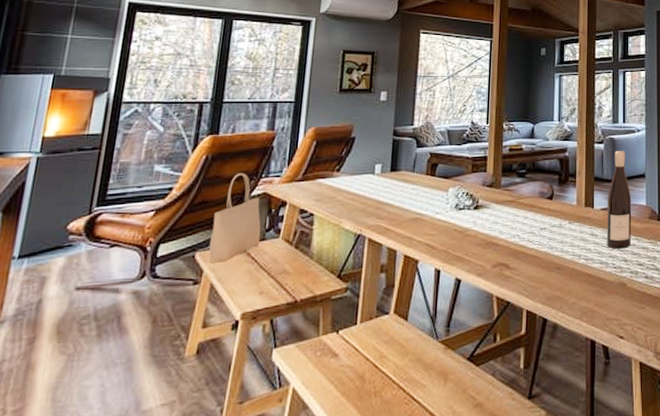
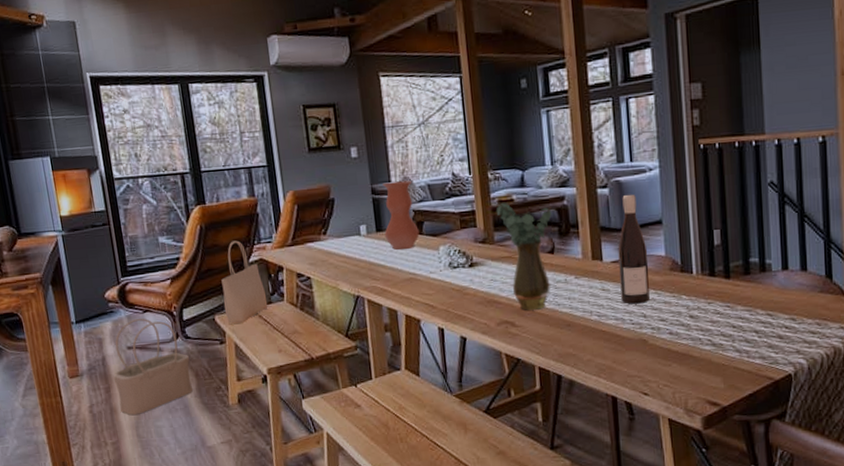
basket: none [39,253,152,374] -> present [113,318,193,416]
vase: none [398,125,434,191] -> present [382,180,419,251]
vase: none [506,148,555,253] -> present [496,199,552,310]

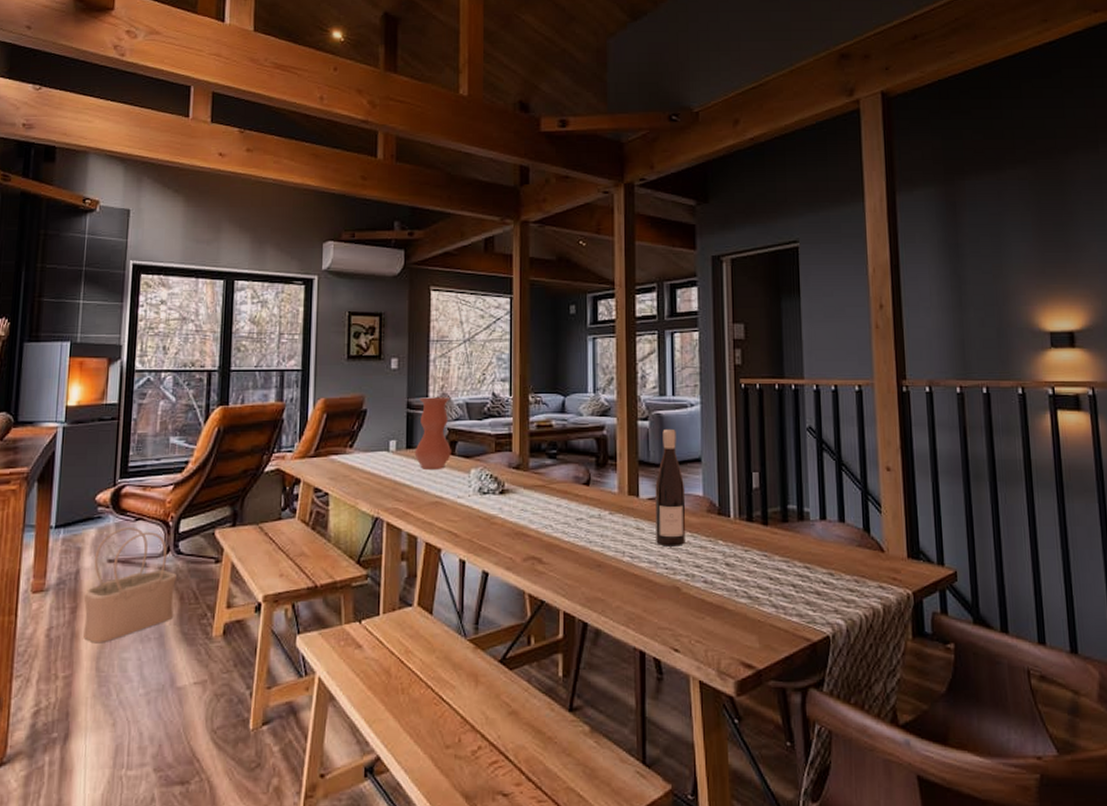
tote bag: present [221,240,268,325] -> none [227,447,277,541]
vase: present [496,199,552,310] -> none [533,424,590,546]

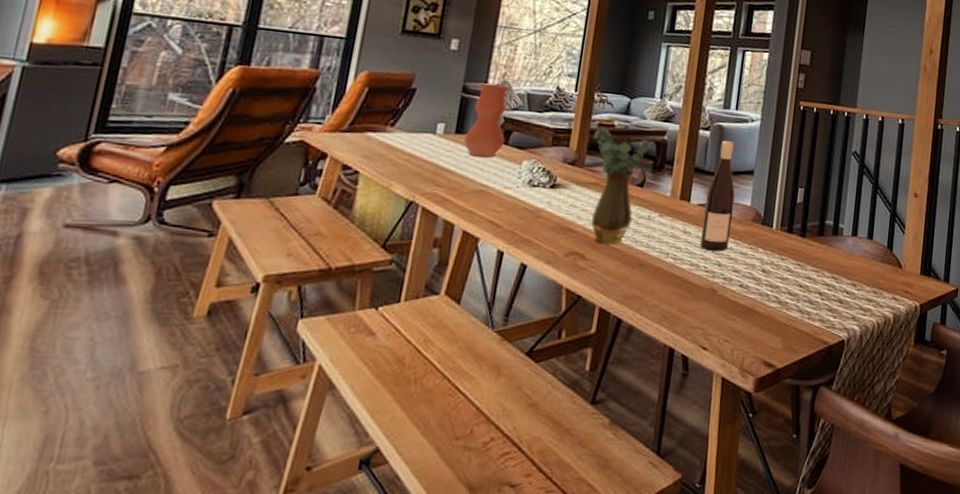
basket: present [82,526,178,644] -> none [16,188,157,320]
vase: none [533,424,590,546] -> present [591,122,651,244]

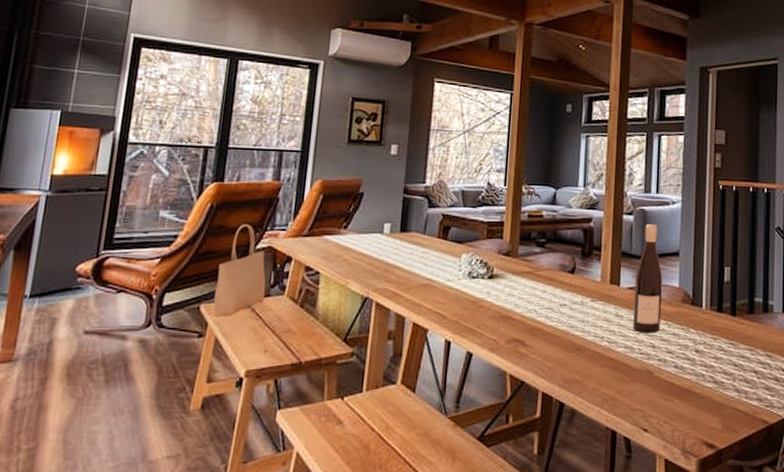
tote bag: none [228,114,295,215] -> present [213,224,266,316]
vase: present [463,82,512,159] -> none [408,183,447,254]
vase: present [591,122,651,244] -> none [524,214,578,330]

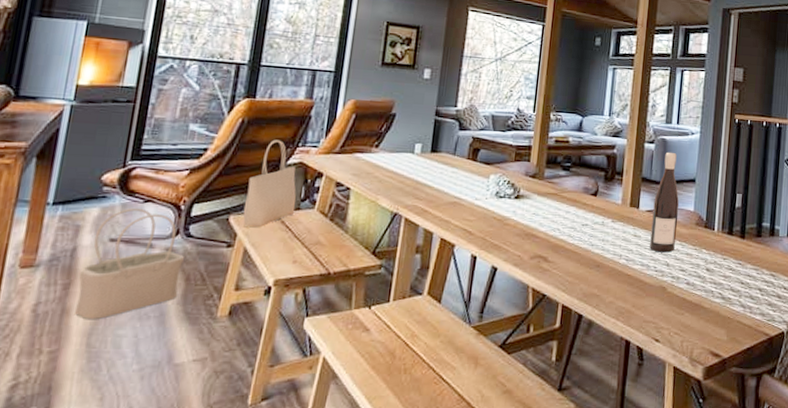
basket: none [50,298,158,416] -> present [74,207,185,320]

